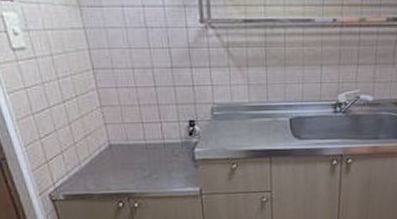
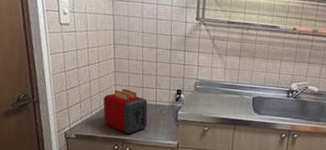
toaster: none [92,127,157,186] -> present [103,88,148,134]

